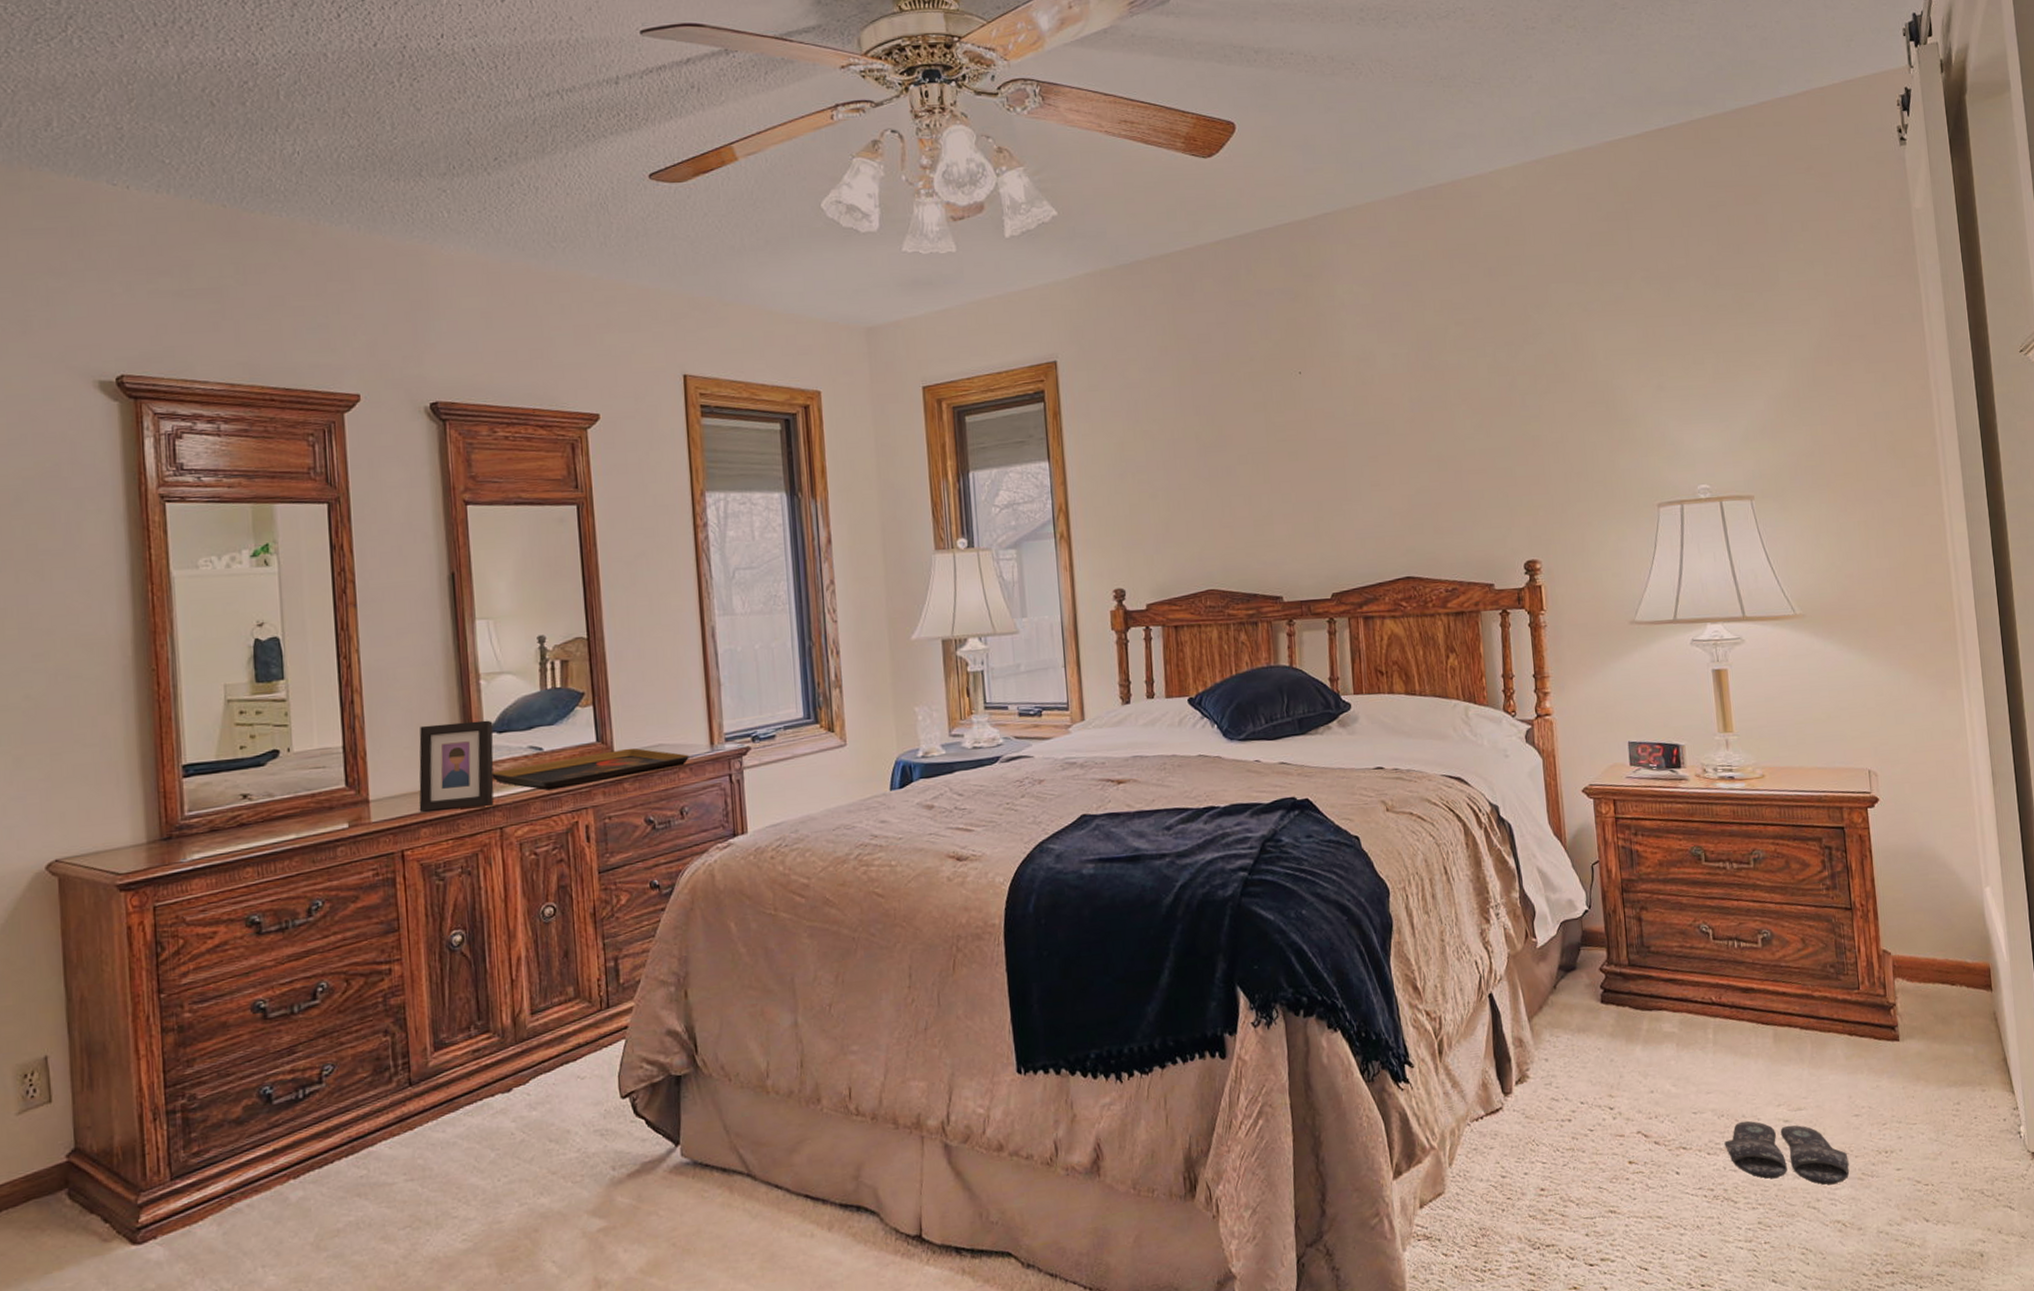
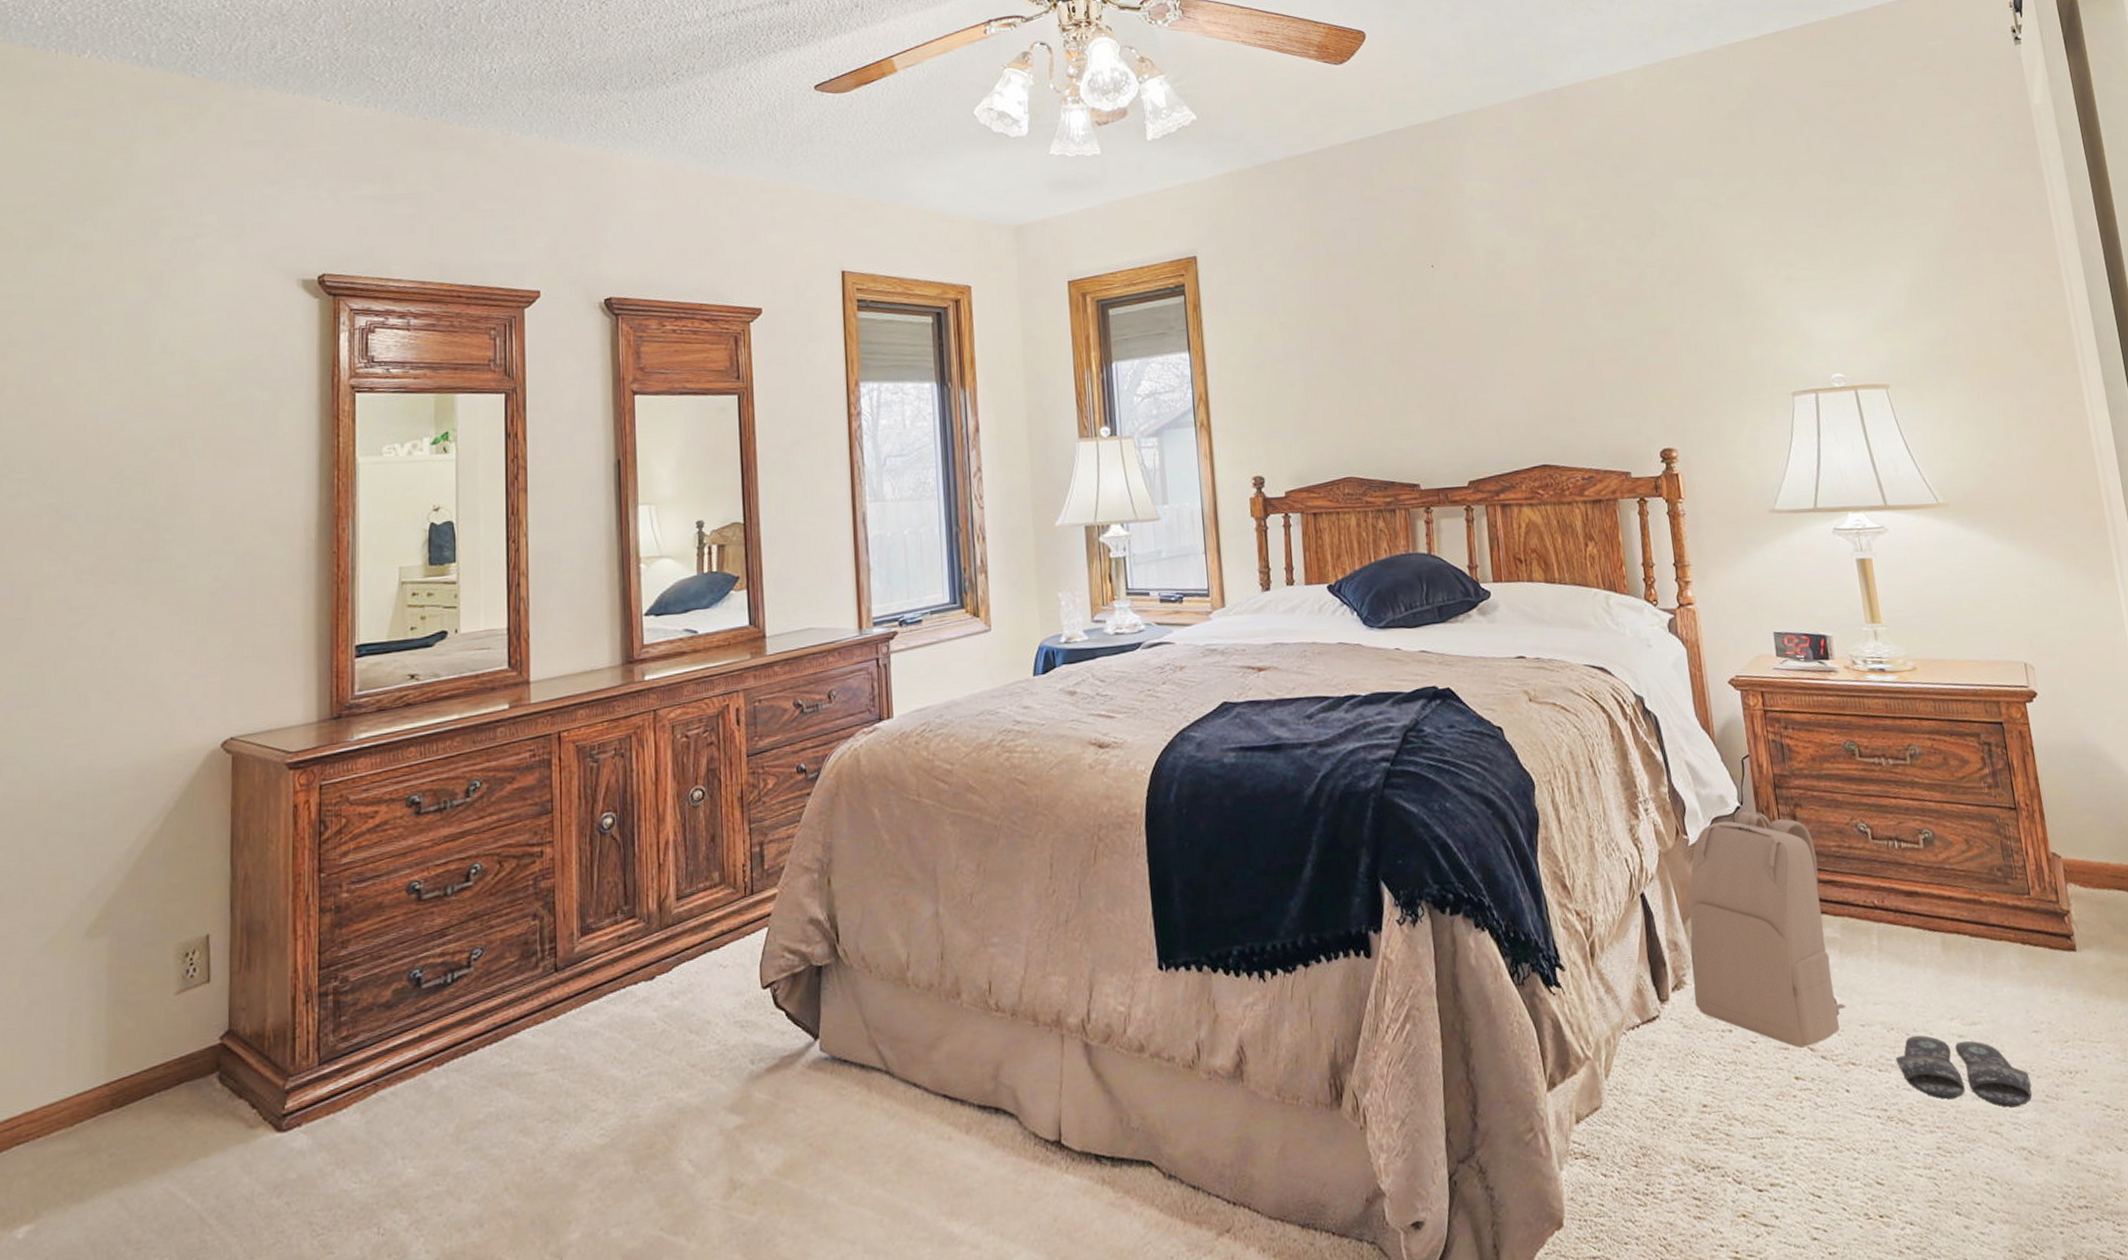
picture frame: present [419,720,494,813] -> none [577,603,651,695]
decorative tray: present [492,748,689,792] -> none [648,631,838,674]
backpack: none [1534,914,1680,1135] -> present [1689,810,1846,1048]

